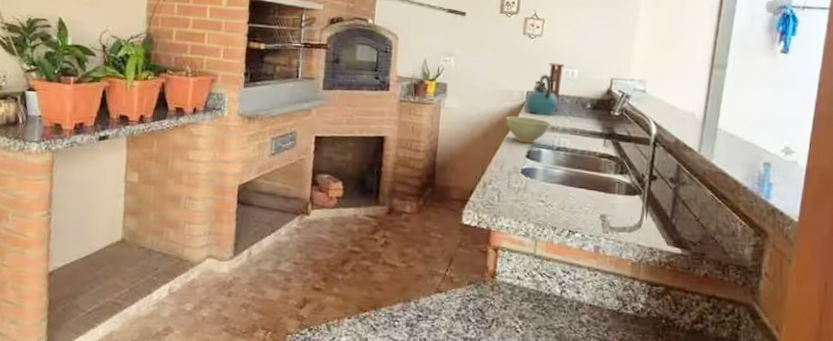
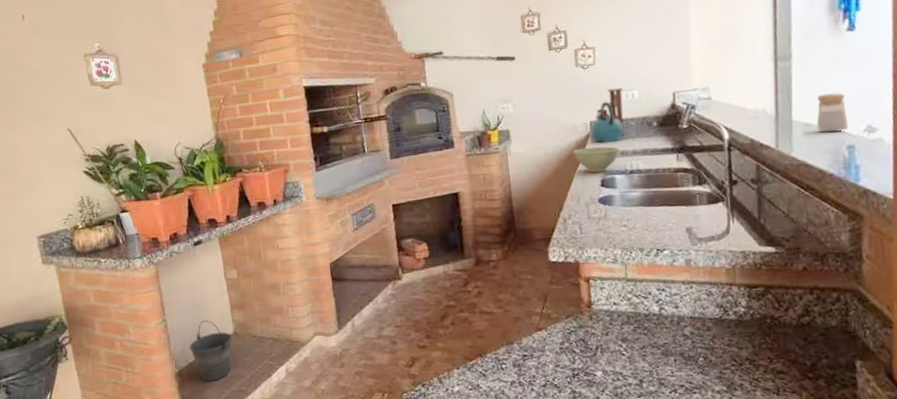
bucket: none [69,221,119,288] -> present [189,320,232,381]
salt shaker: none [739,108,770,148] -> present [816,92,849,132]

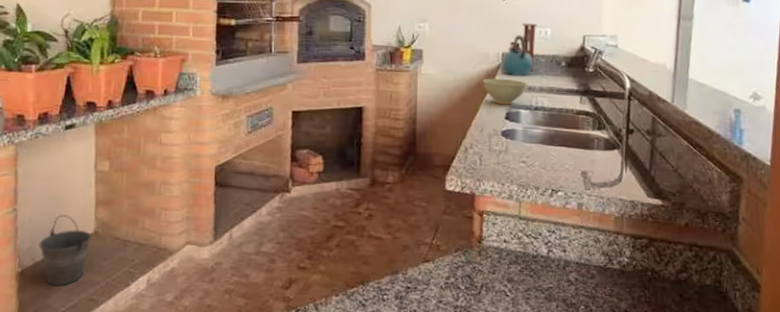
salt shaker: present [816,92,849,132] -> none [709,57,737,95]

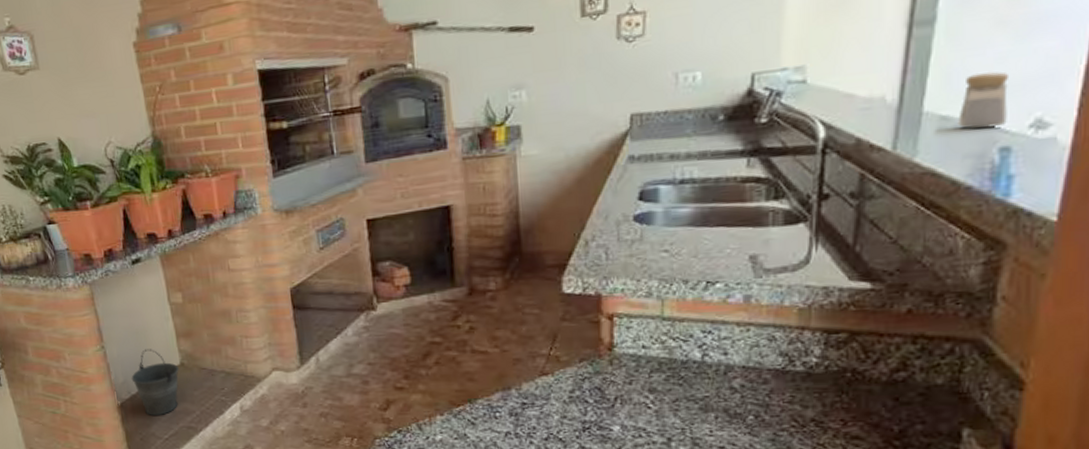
bowl: present [482,78,527,105] -> none [604,147,668,183]
kettle: present [501,35,534,75] -> none [629,86,677,142]
paper towel holder: present [508,23,537,72] -> none [639,67,680,134]
salt shaker: none [709,57,737,95] -> present [958,71,1010,129]

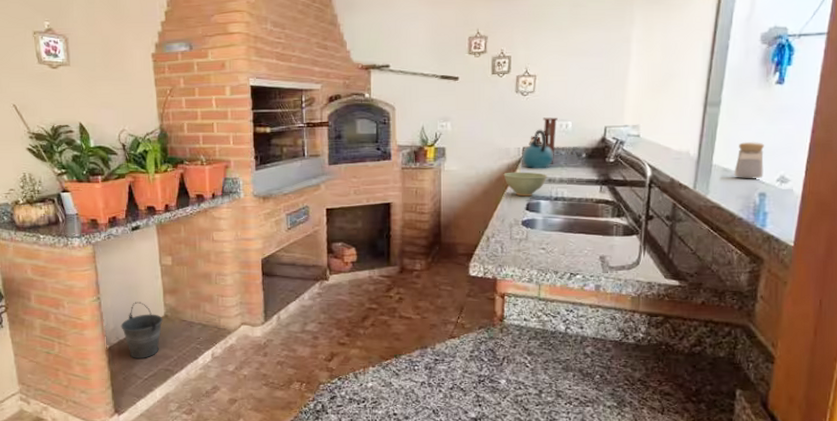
bowl: none [604,147,668,183] -> present [503,171,547,197]
kettle: none [629,86,677,142] -> present [522,129,554,168]
paper towel holder: none [639,67,680,134] -> present [529,117,558,164]

